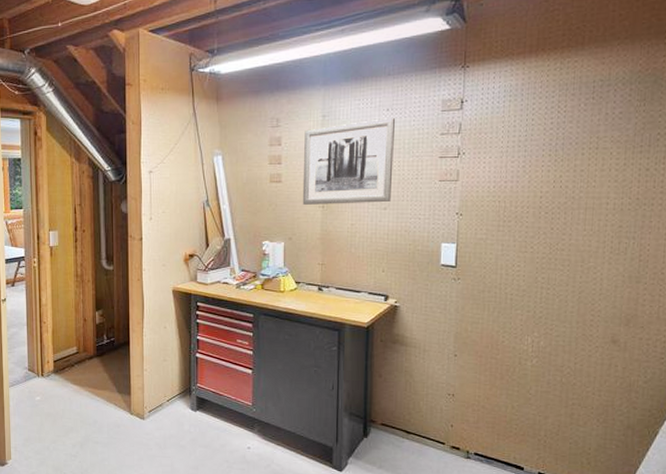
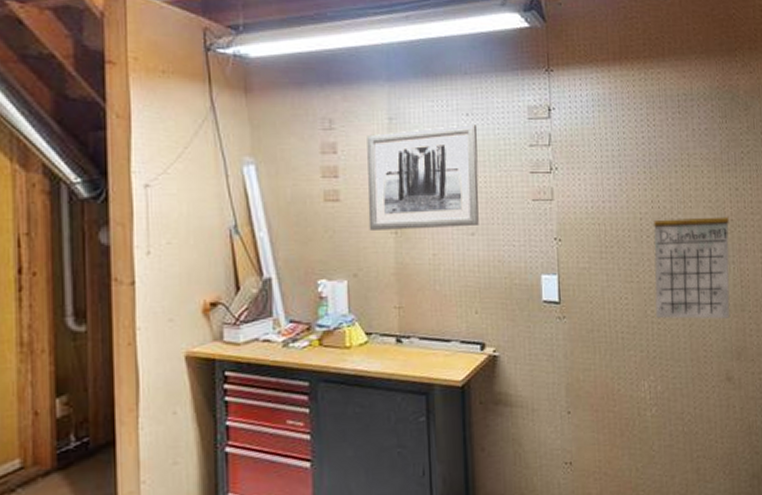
calendar: none [546,177,635,288] -> present [654,197,730,319]

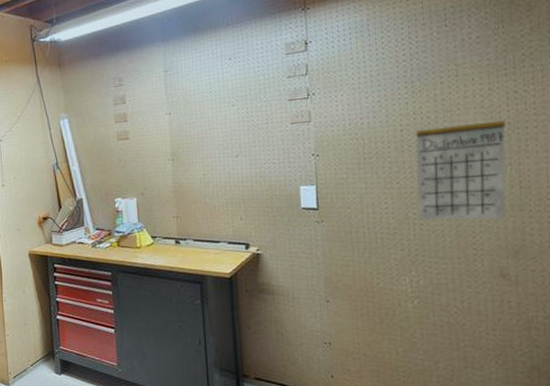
wall art: present [367,124,479,230] -> none [148,66,242,159]

